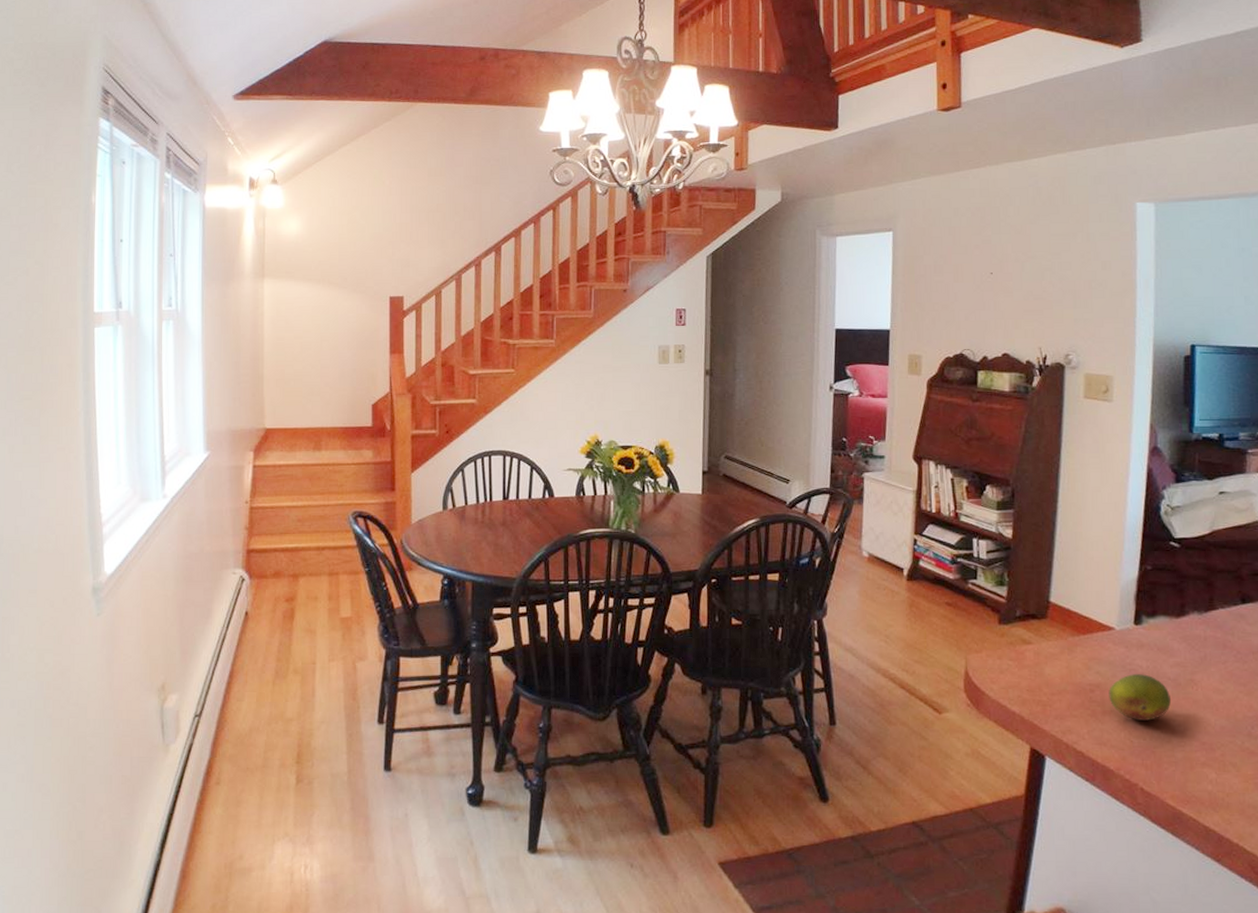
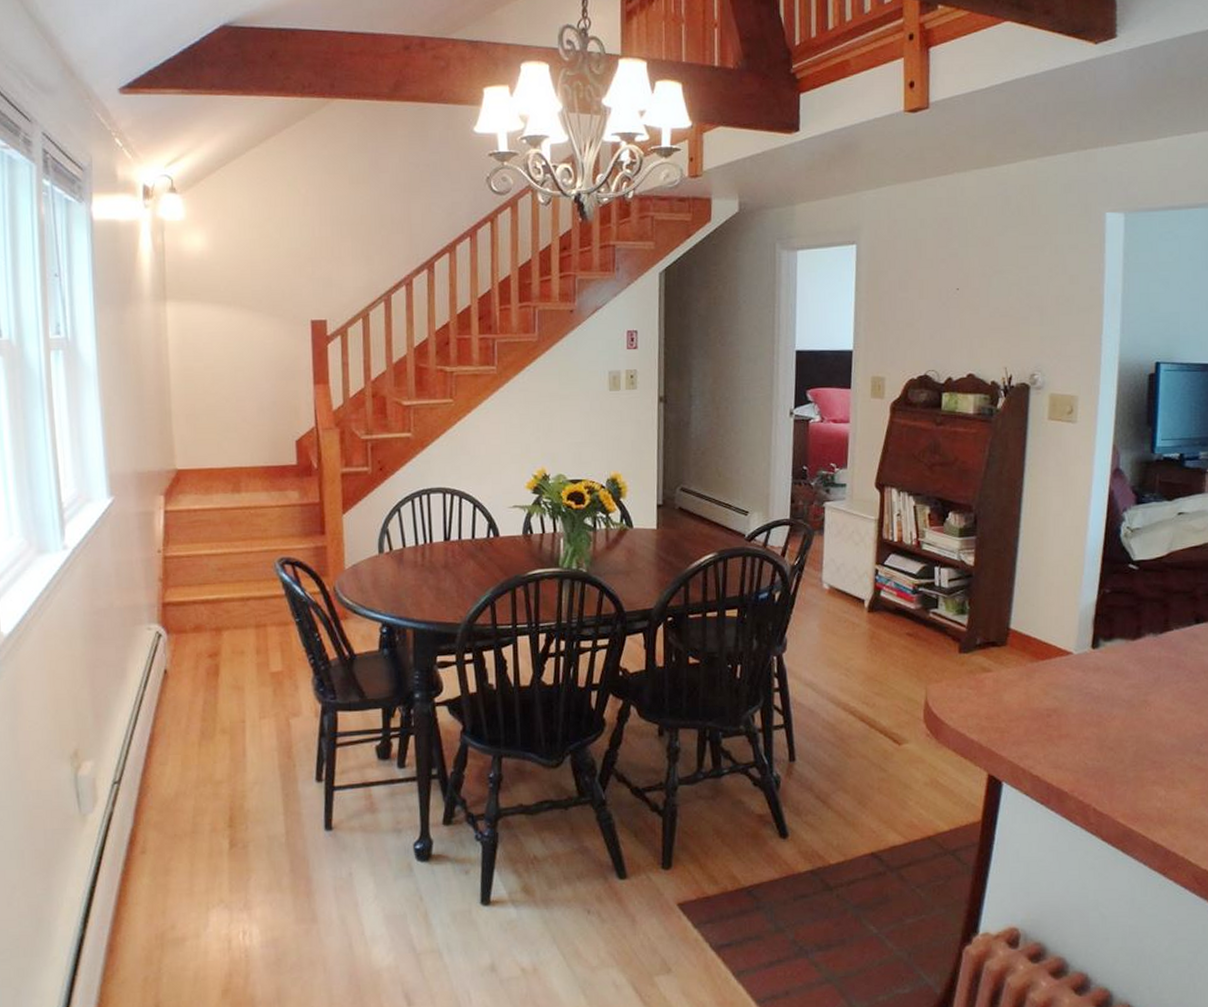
fruit: present [1108,674,1171,721] -> none [1065,697,1124,743]

